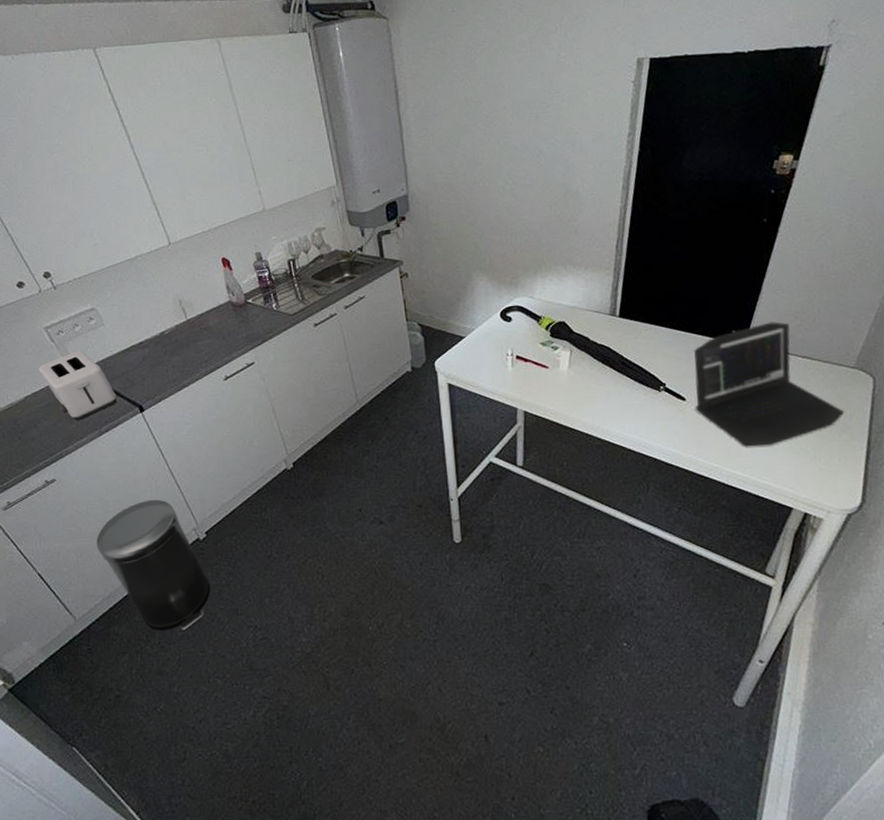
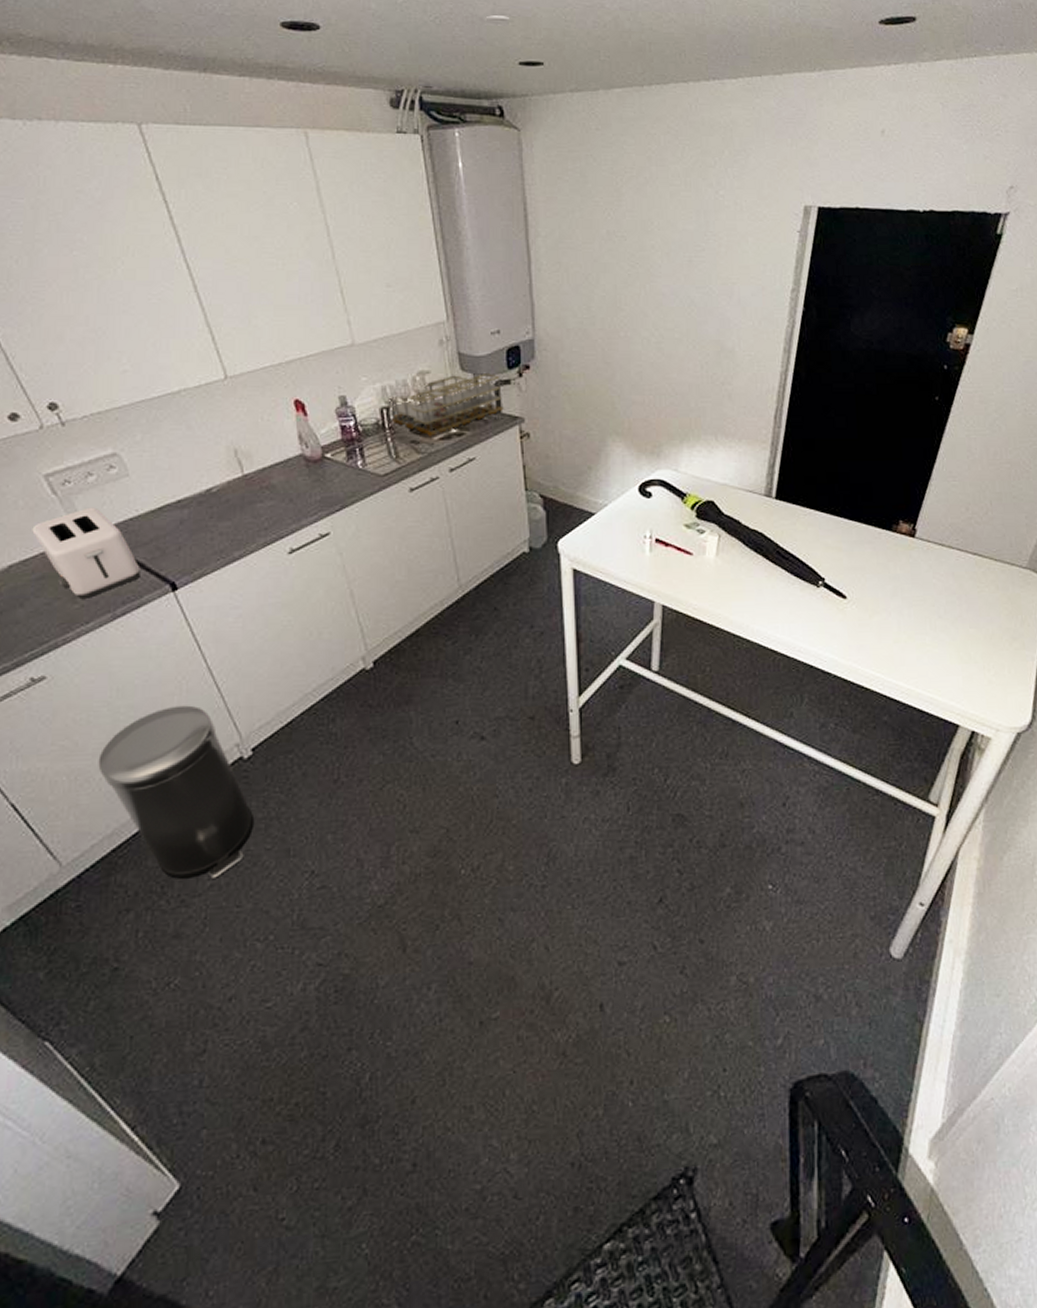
dish rack: none [293,226,387,282] -> present [388,373,505,438]
laptop: present [693,322,845,446] -> none [856,513,1016,654]

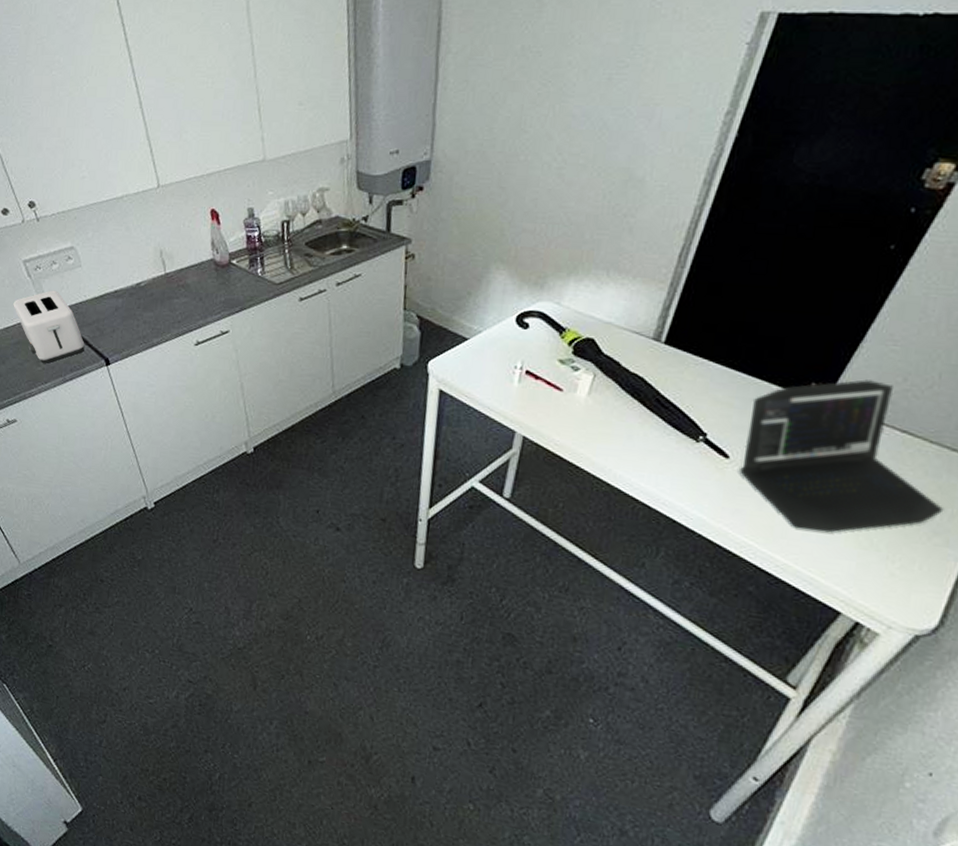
pedal bin: present [98,705,255,880] -> none [47,458,152,598]
dish rack: present [388,373,505,438] -> none [289,193,394,252]
laptop: none [856,513,1016,654] -> present [740,380,944,533]

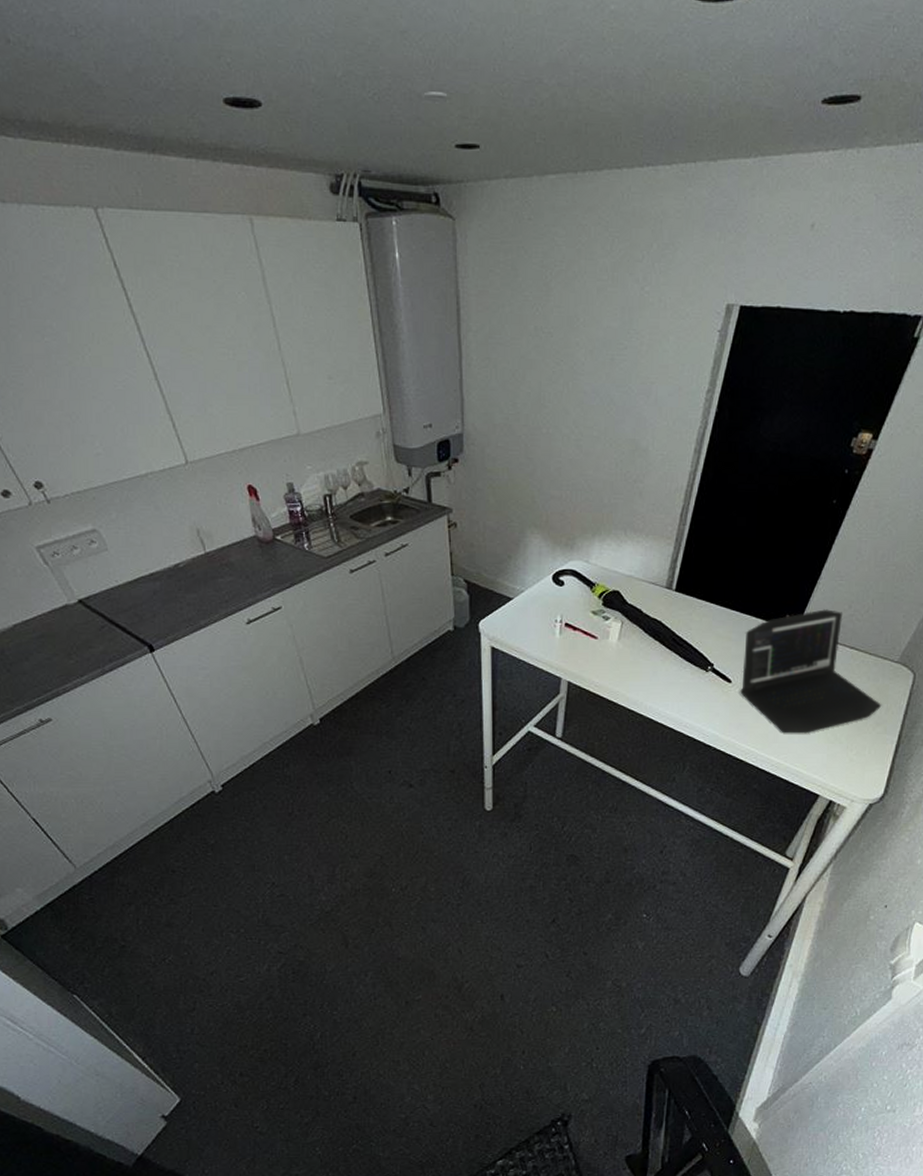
toaster: present [13,290,85,363] -> none [30,577,123,655]

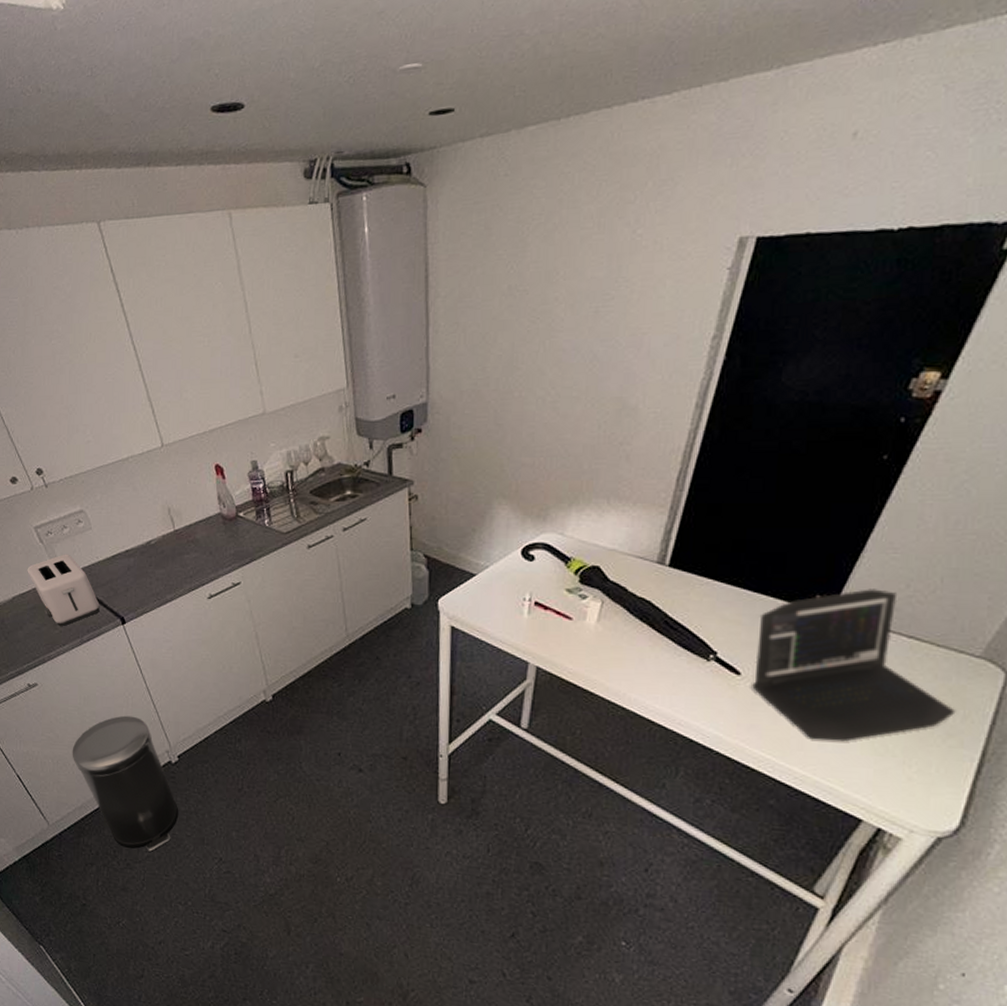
toaster: none [30,577,123,655] -> present [27,554,100,626]
pedal bin: none [99,747,226,885] -> present [72,715,179,853]

